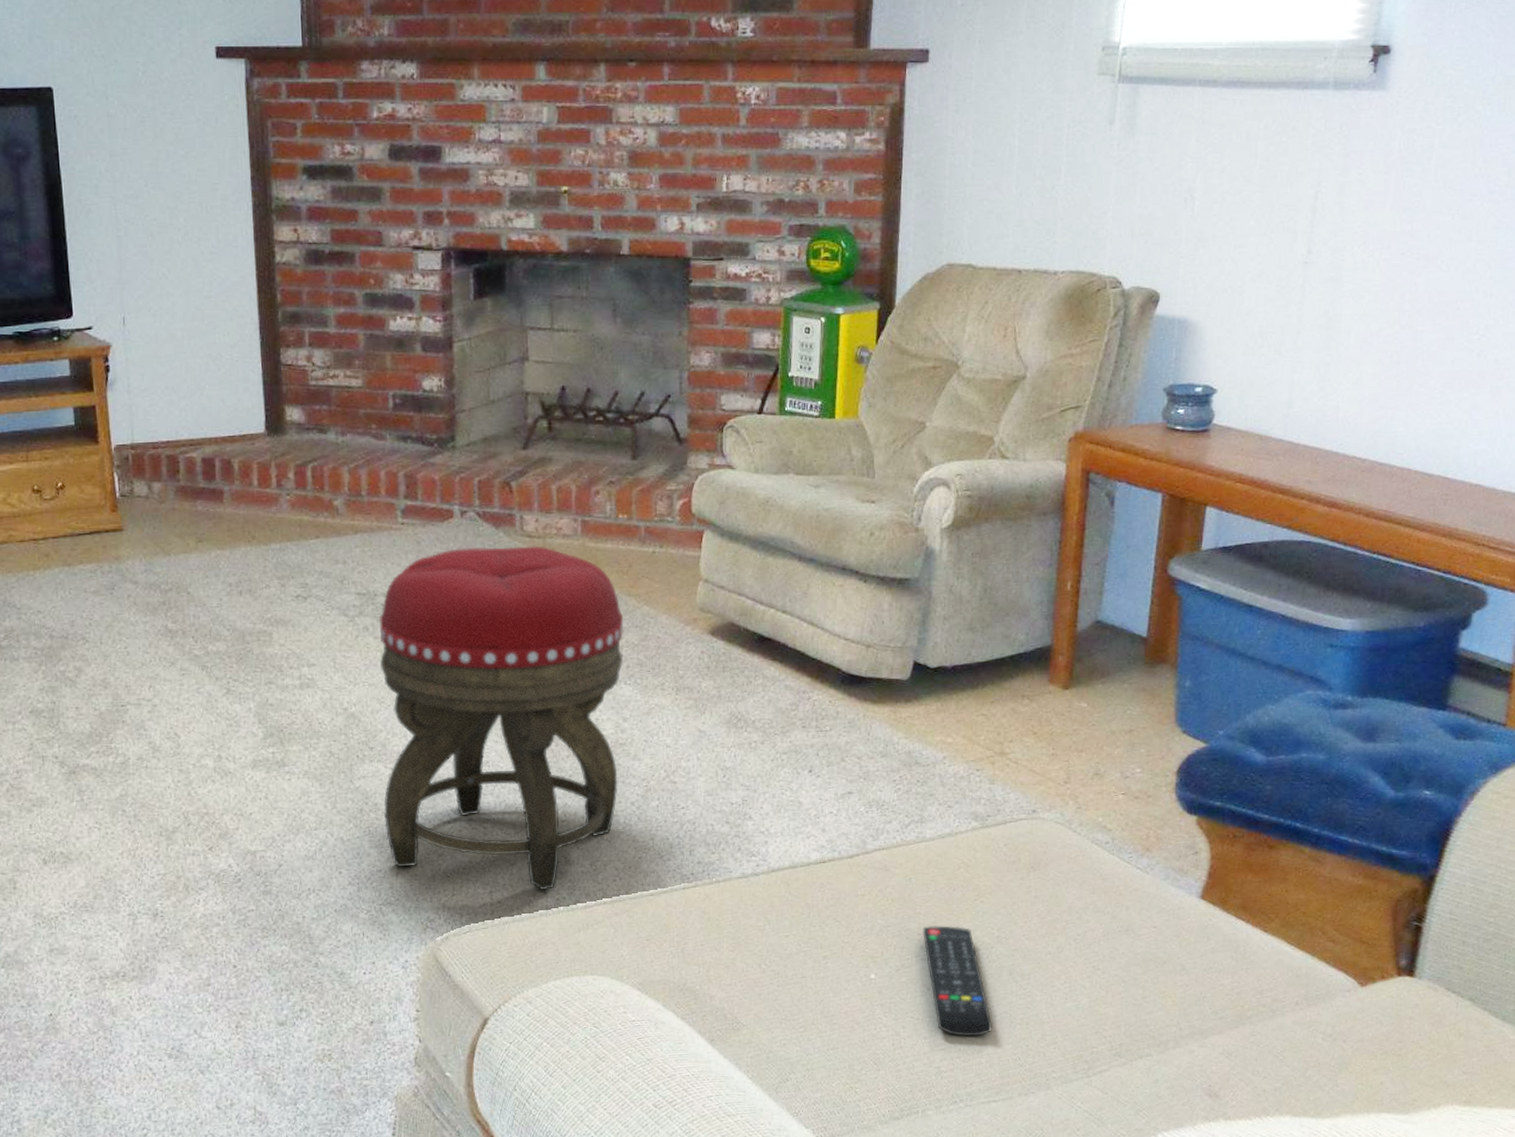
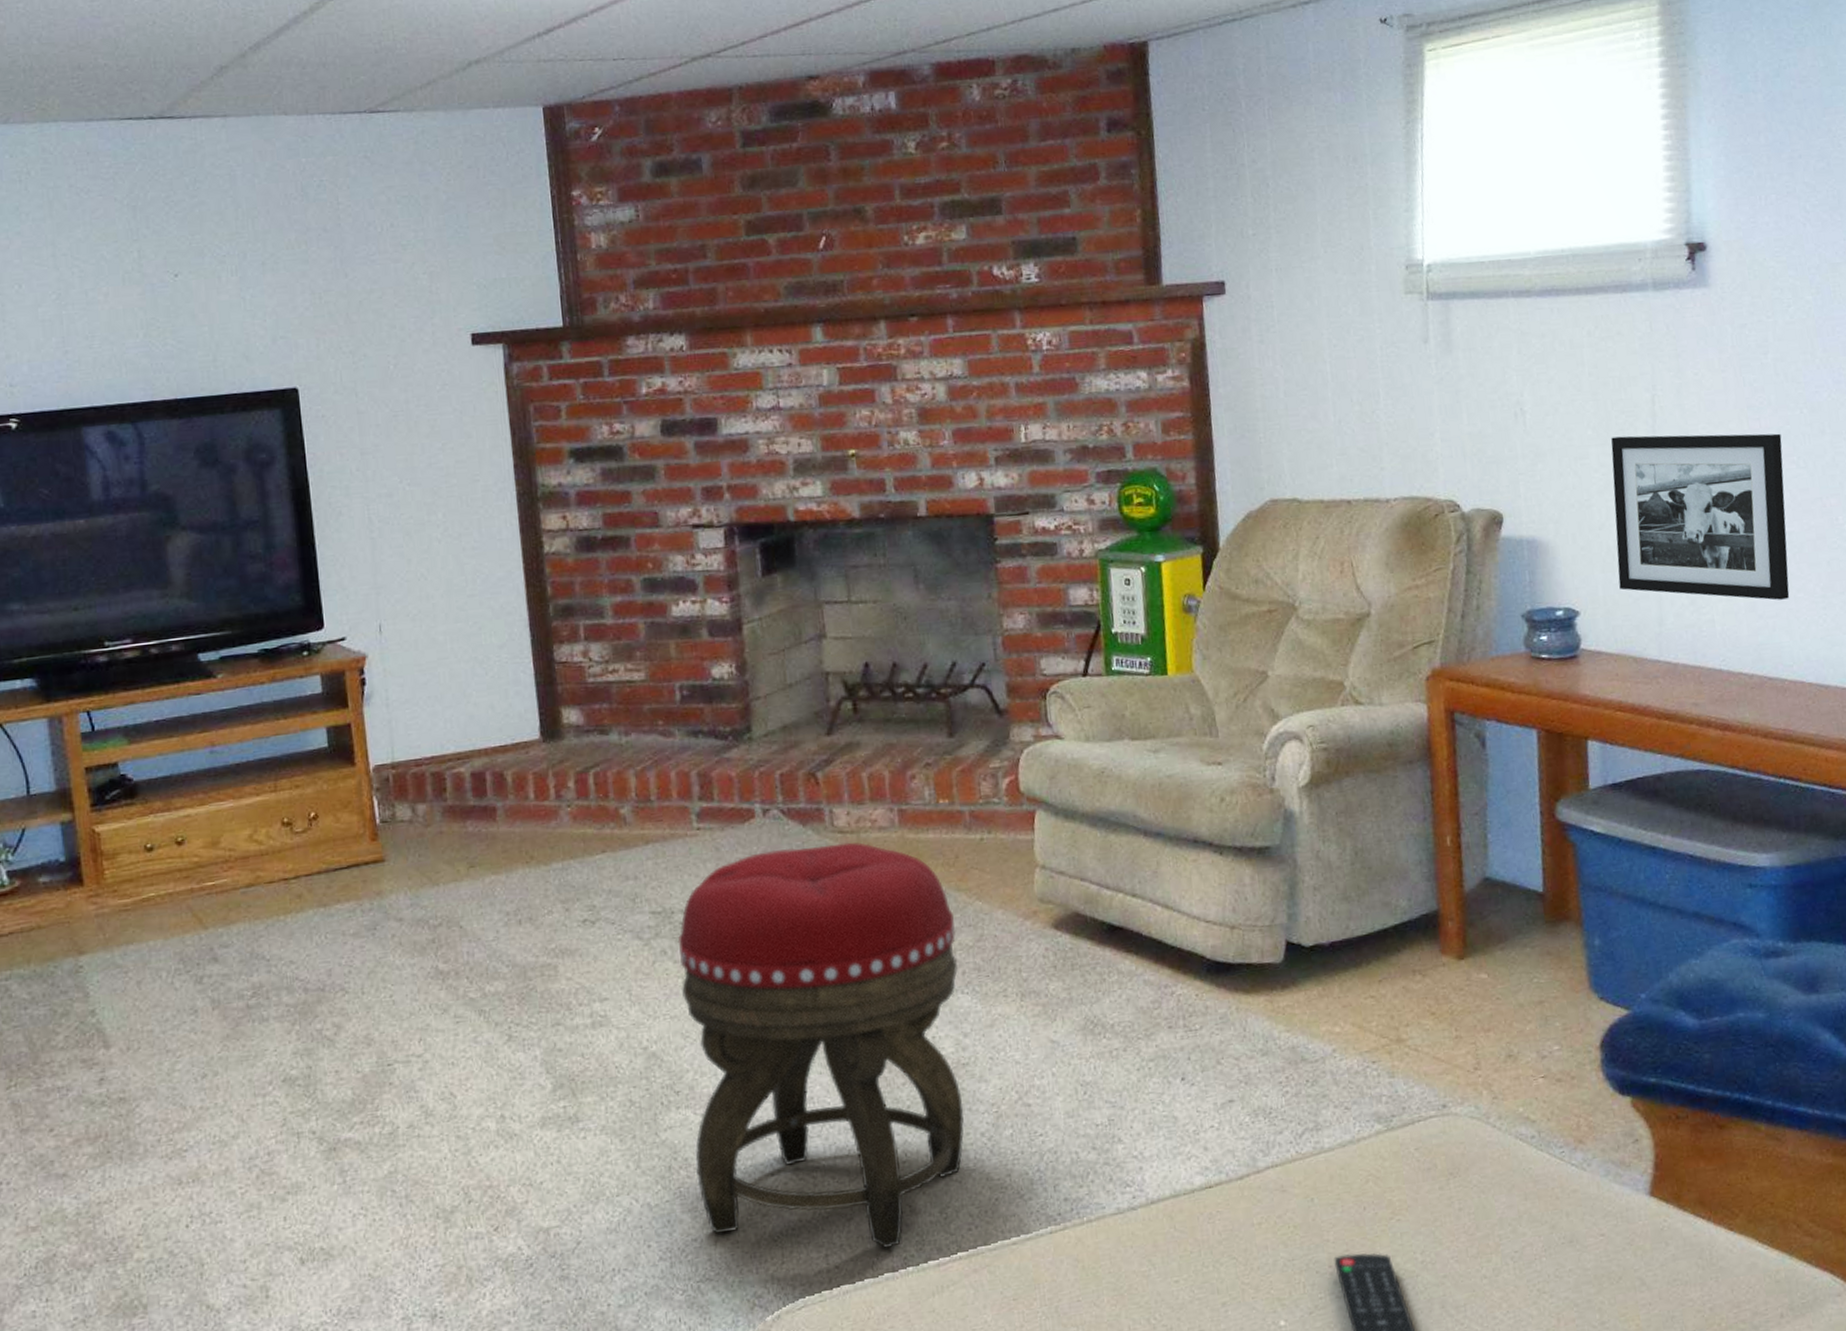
picture frame: none [1257,228,1430,393] -> present [1611,433,1790,601]

